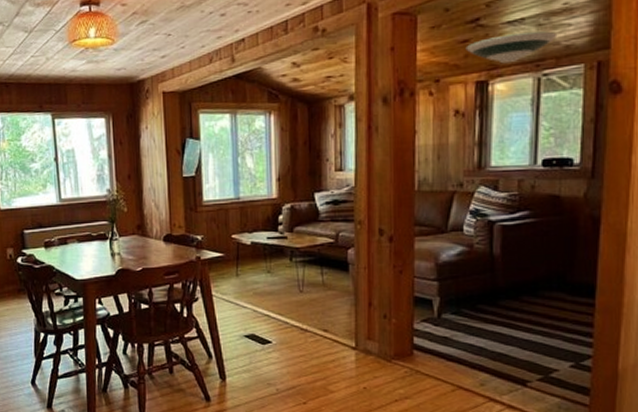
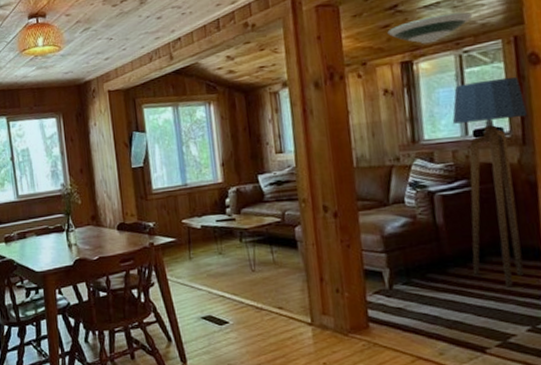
floor lamp: none [522,105,599,323] -> present [452,77,527,288]

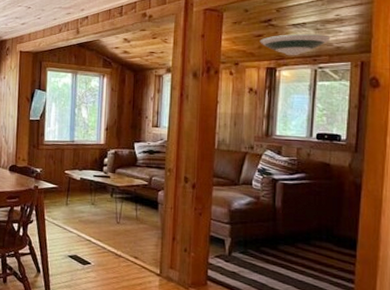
floor lamp: present [452,77,527,288] -> none [299,94,362,269]

